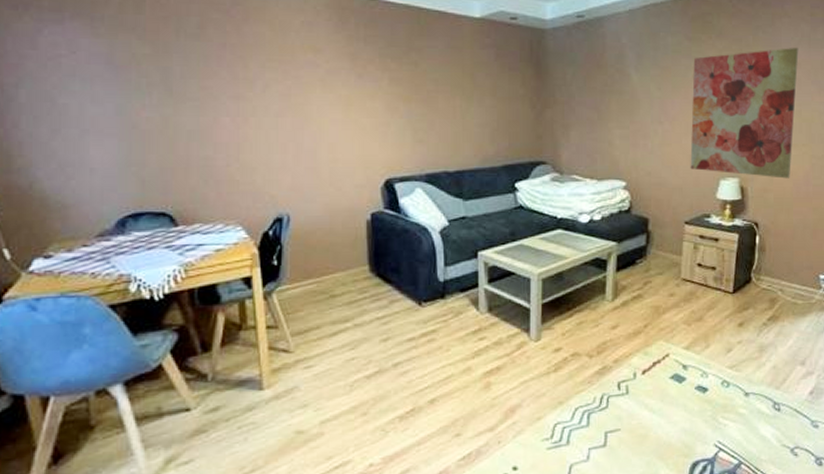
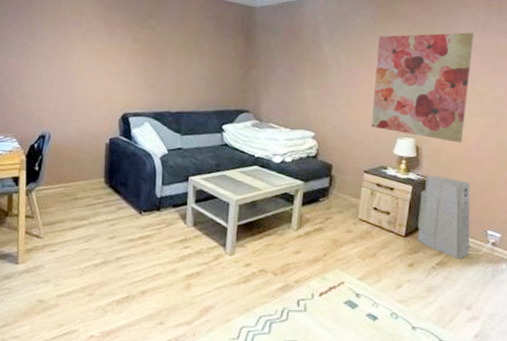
air purifier: none [746,219,803,310] -> present [417,175,471,259]

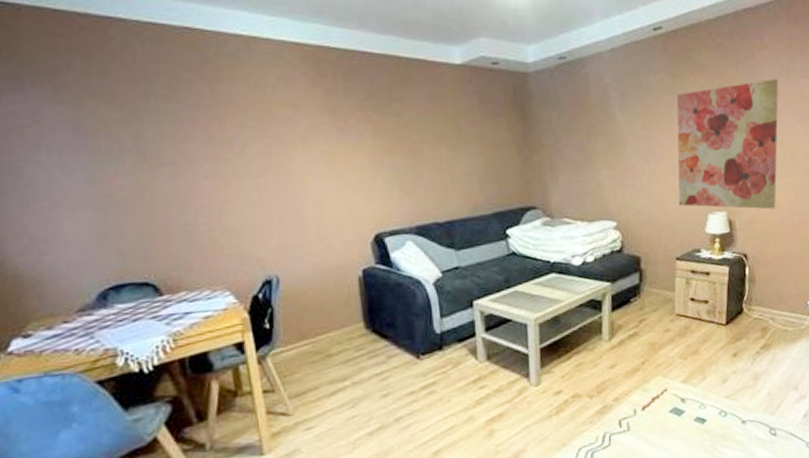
air purifier: present [417,175,471,259] -> none [737,250,793,338]

